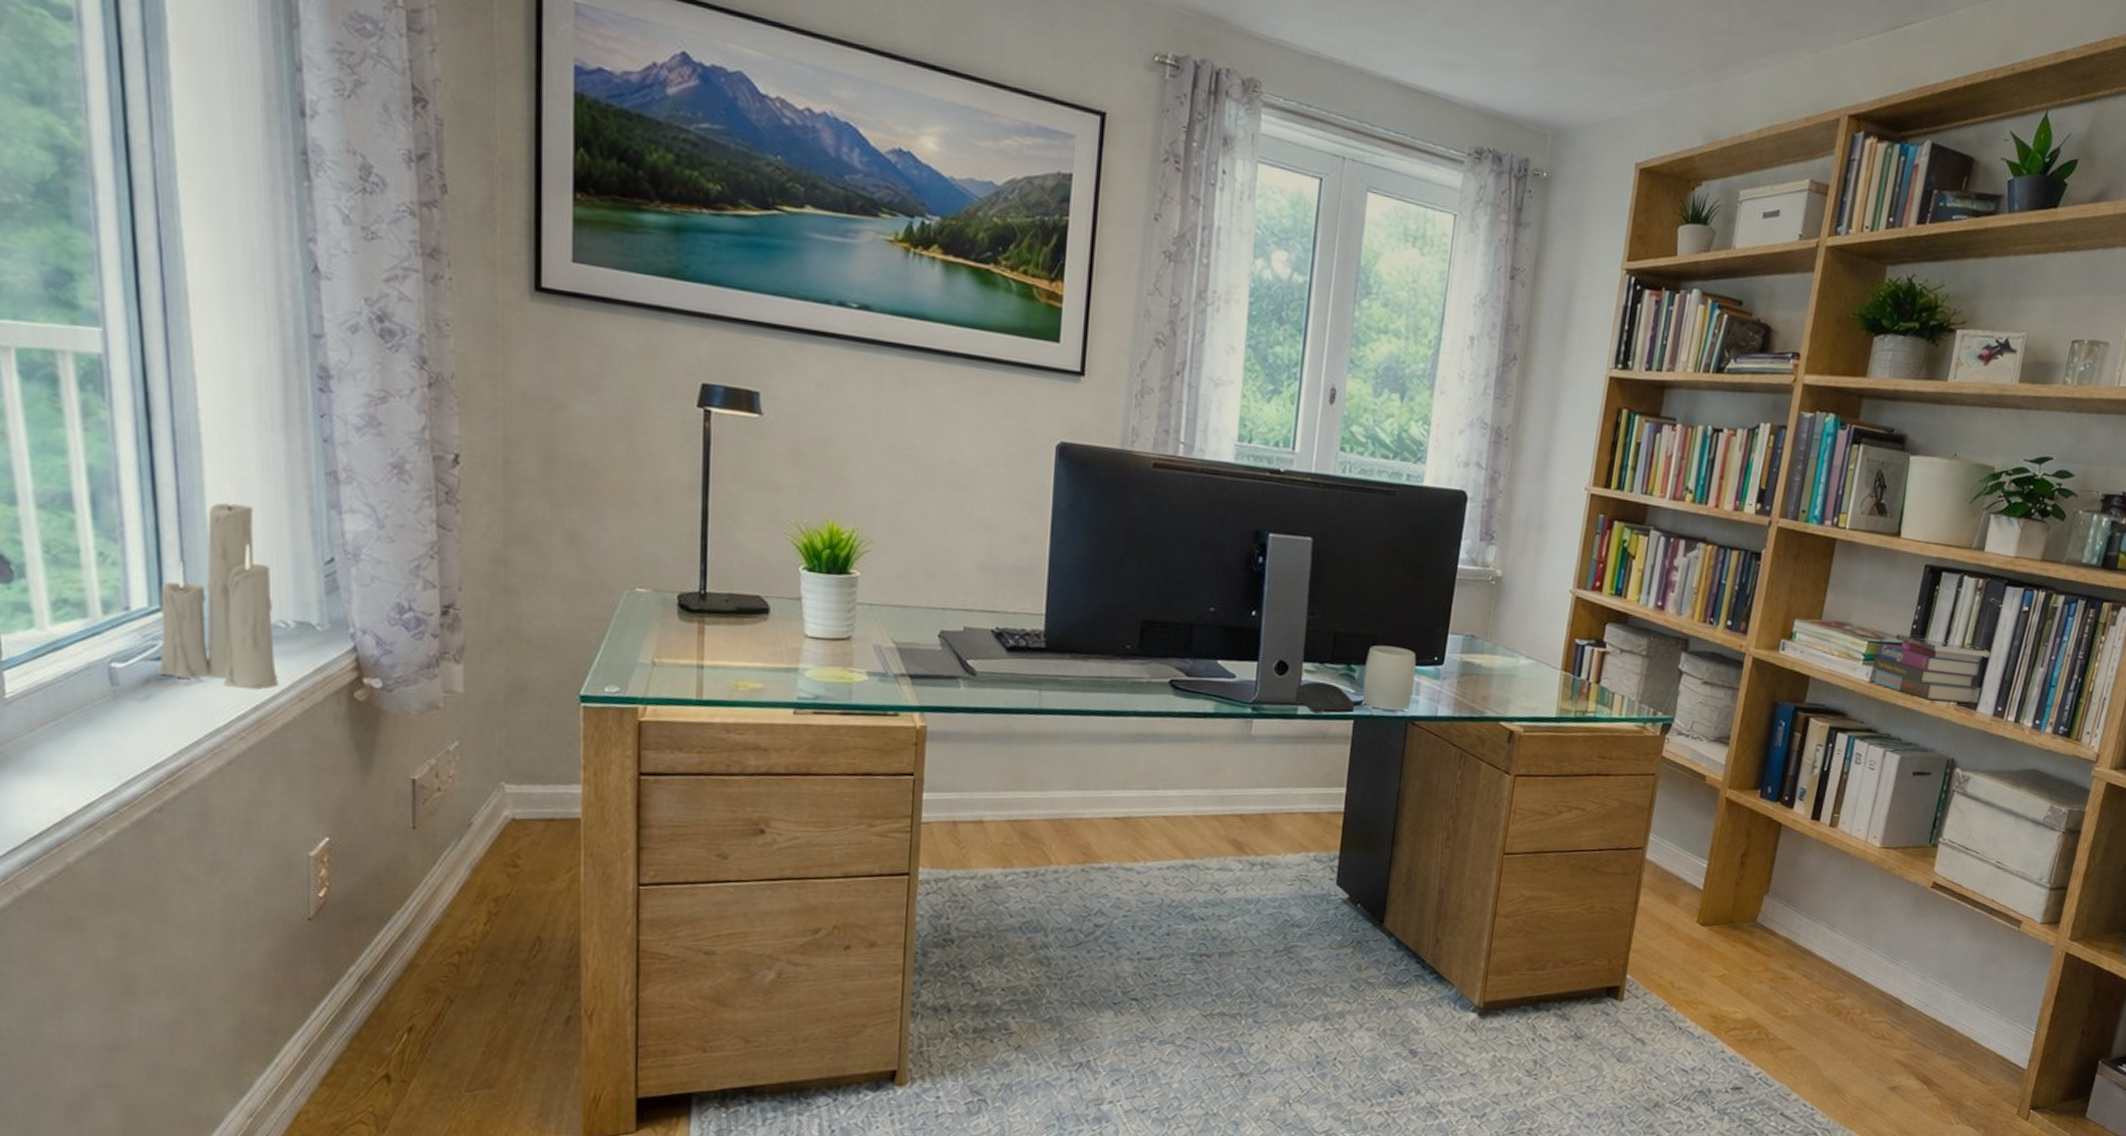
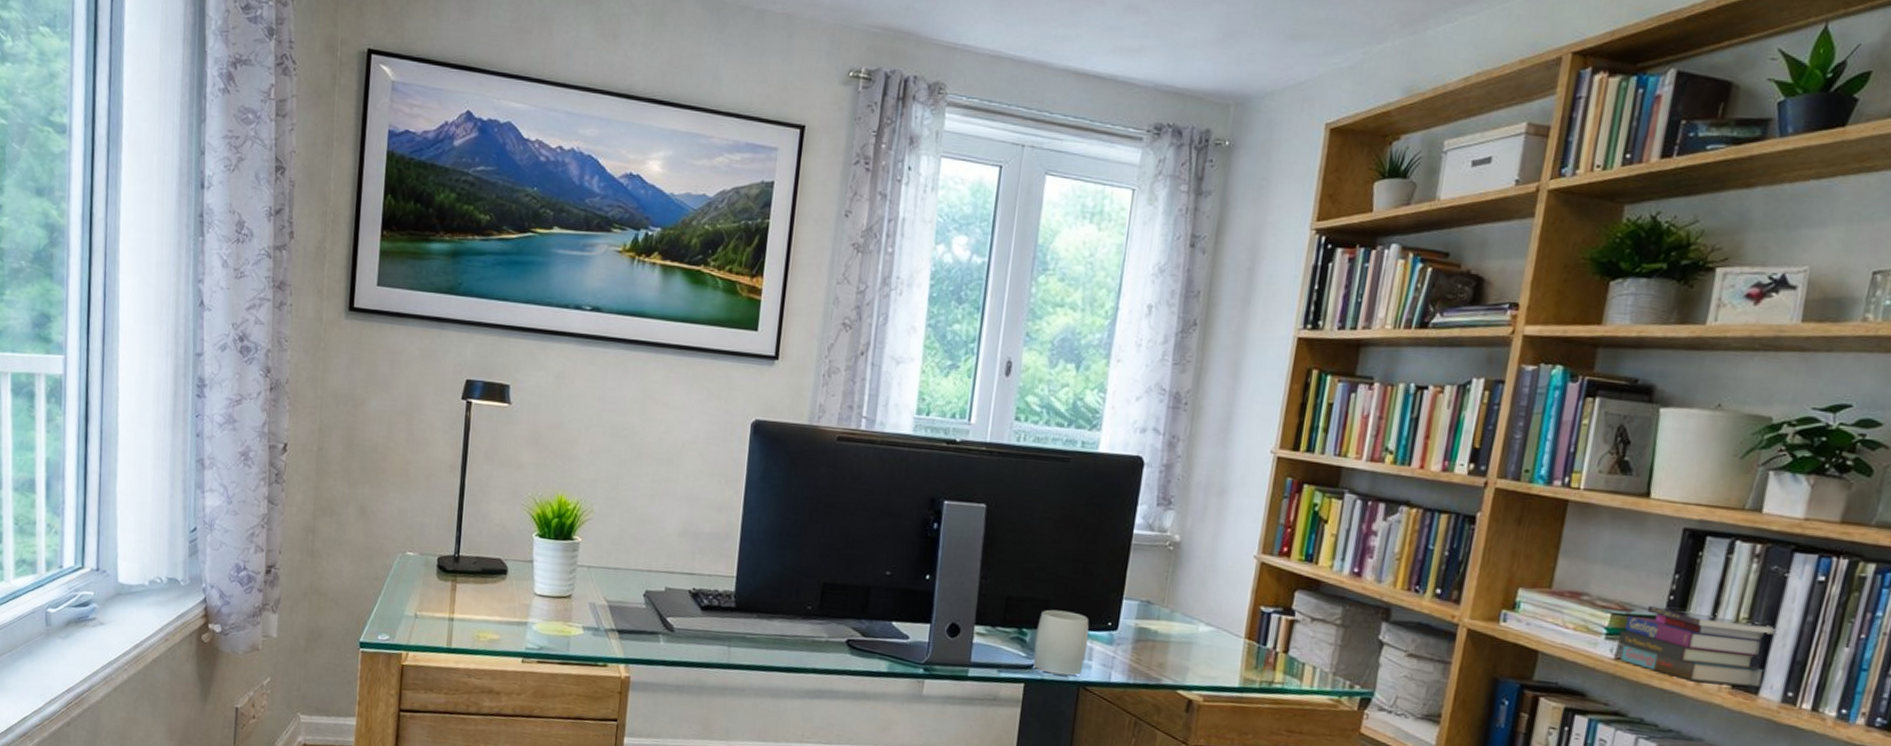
candle: present [155,480,278,691] -> none [74,467,154,632]
computer mouse: present [1296,681,1355,714] -> none [967,644,1026,677]

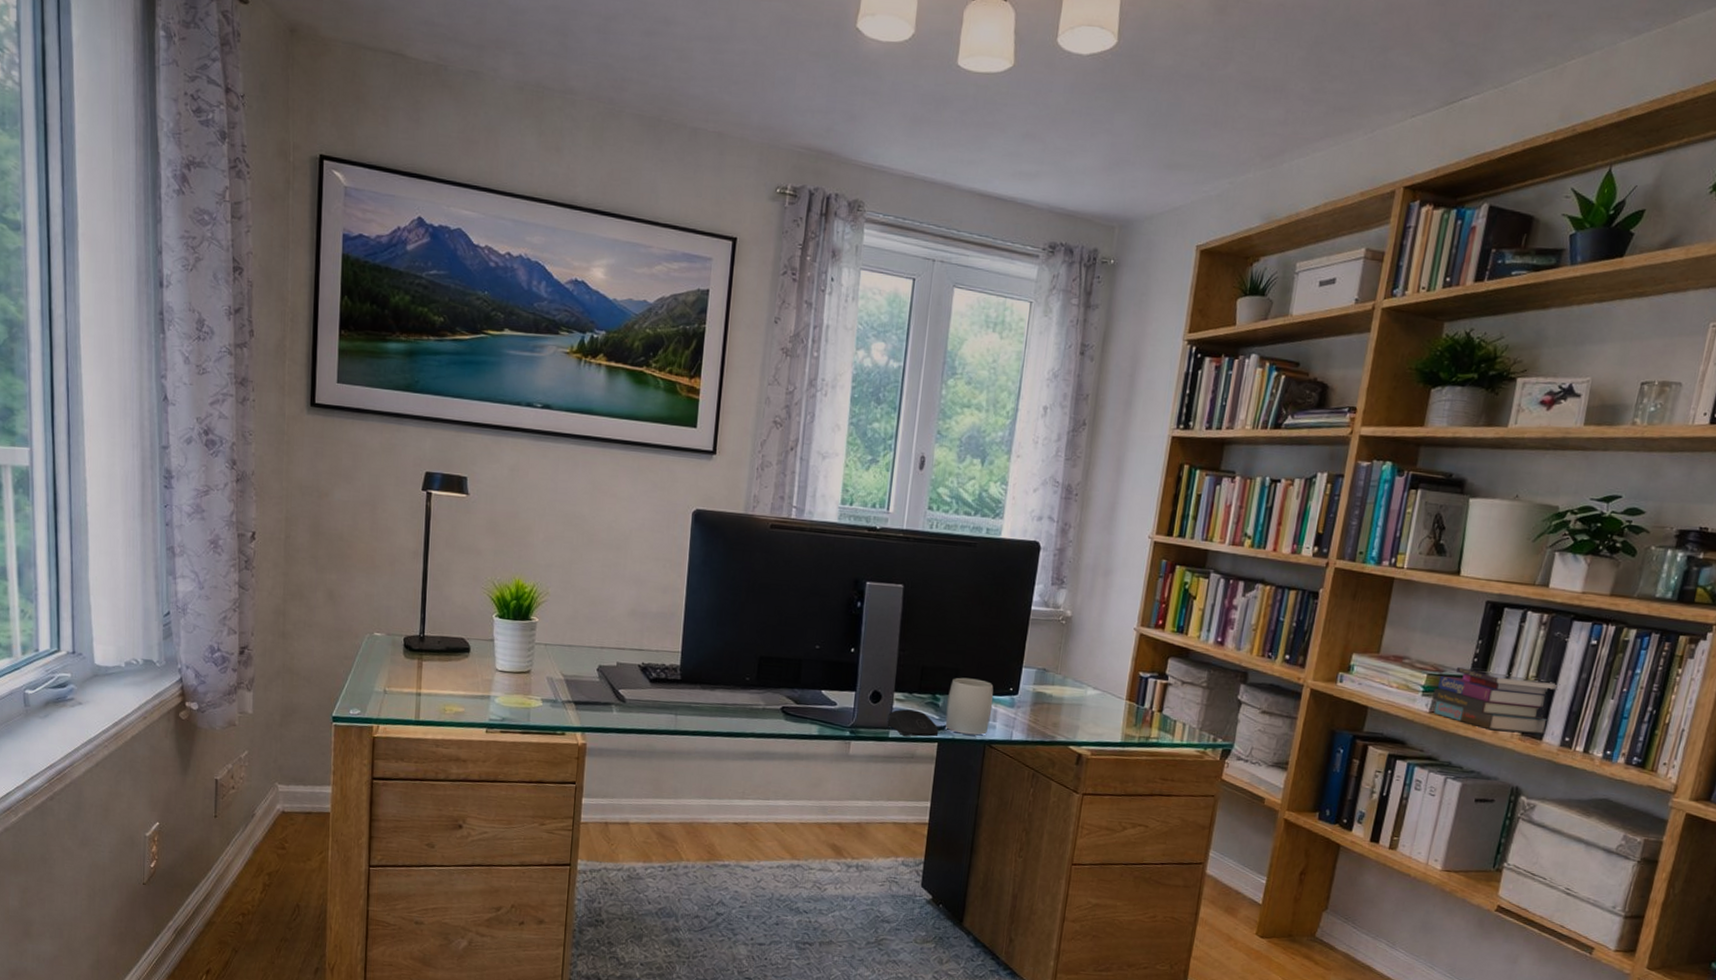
computer mouse: none [967,644,1026,677] -> present [888,709,939,737]

